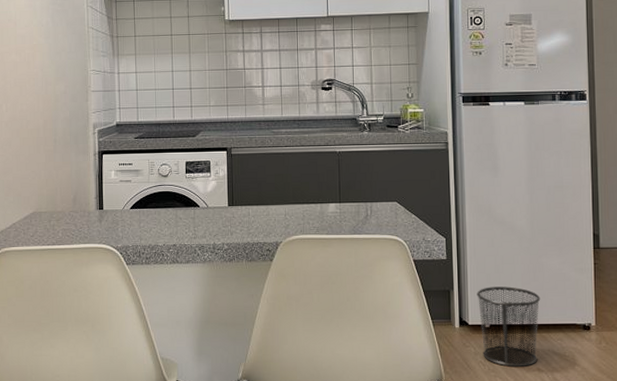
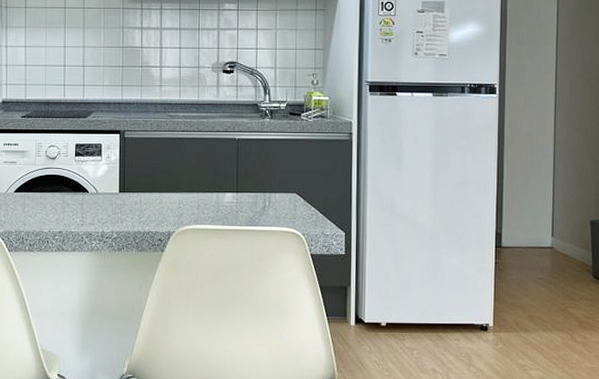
waste bin: present [477,286,541,367] -> none [374,284,439,367]

